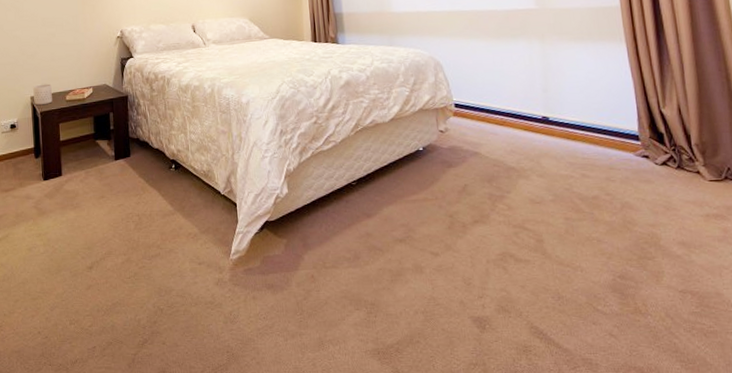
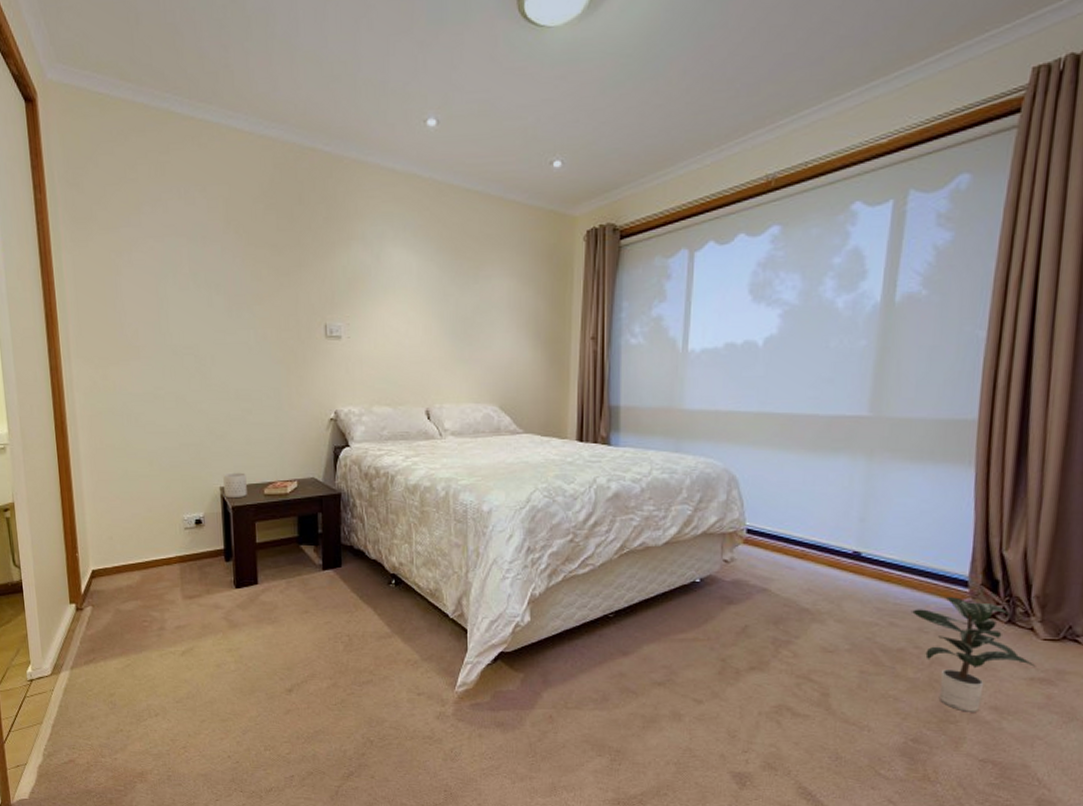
potted plant: none [597,149,709,249] -> present [910,597,1036,712]

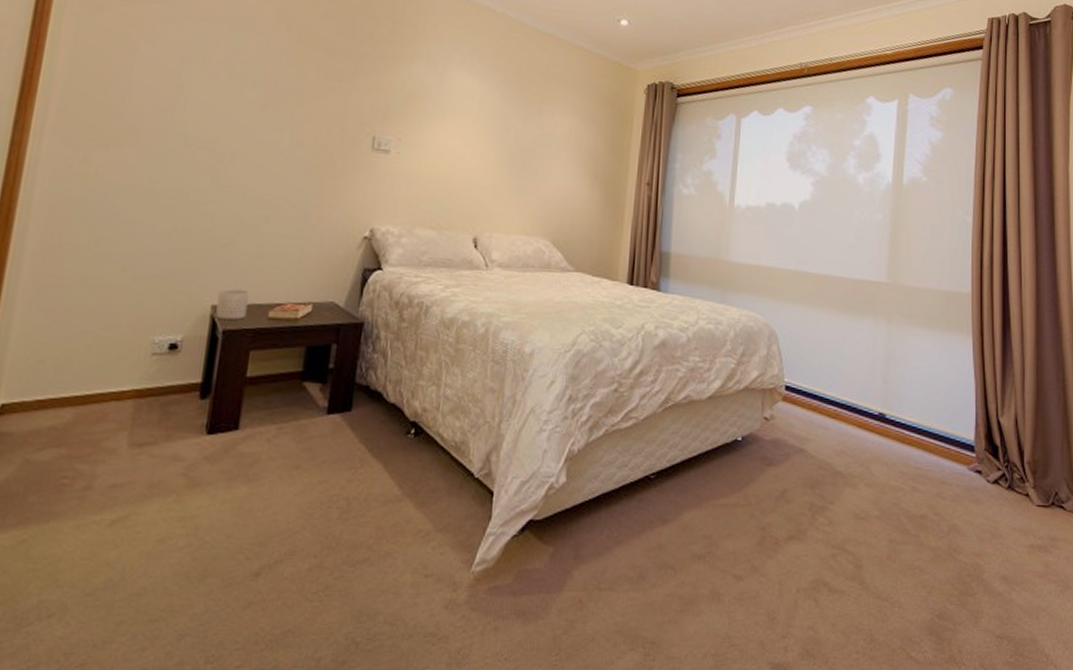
potted plant: present [910,597,1036,712] -> none [929,462,1034,583]

